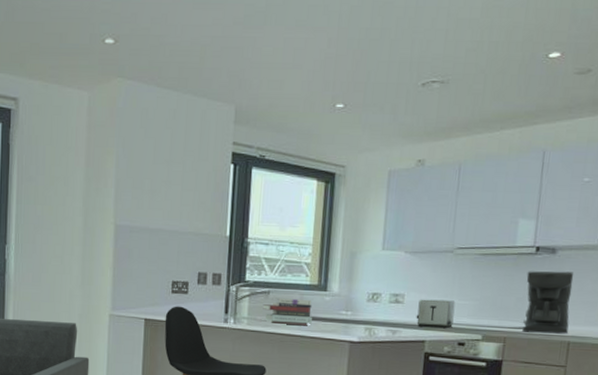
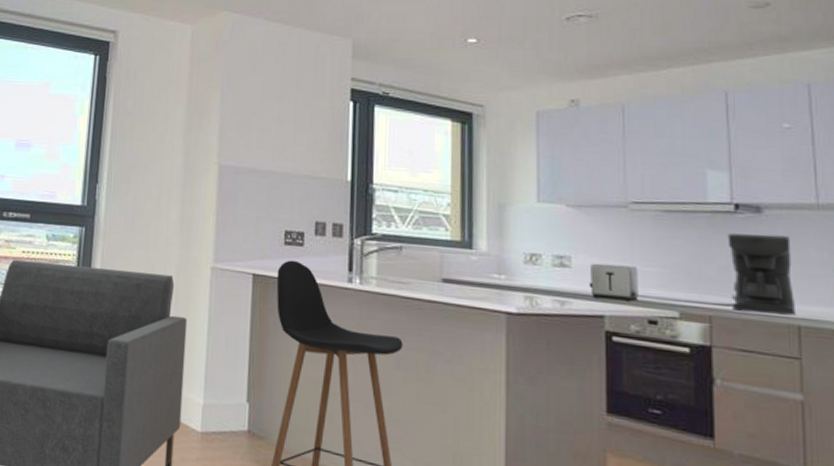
books: present [263,298,312,326] -> none [394,255,456,291]

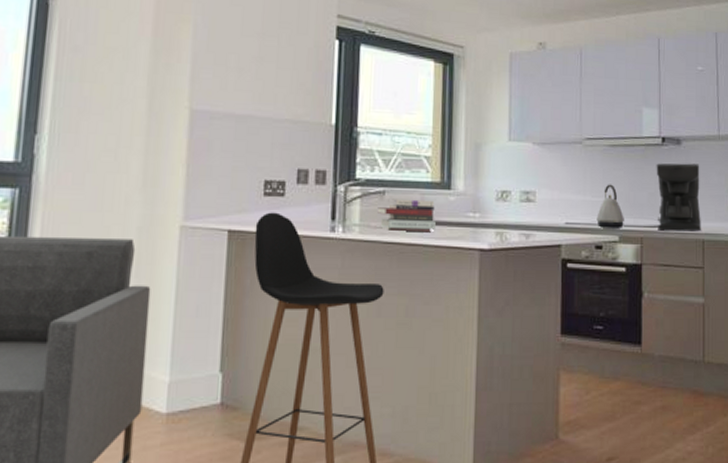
books: none [394,255,456,291] -> present [377,199,436,233]
toaster: present [589,263,638,302] -> none [549,196,589,230]
kettle: none [649,253,686,304] -> present [596,184,624,228]

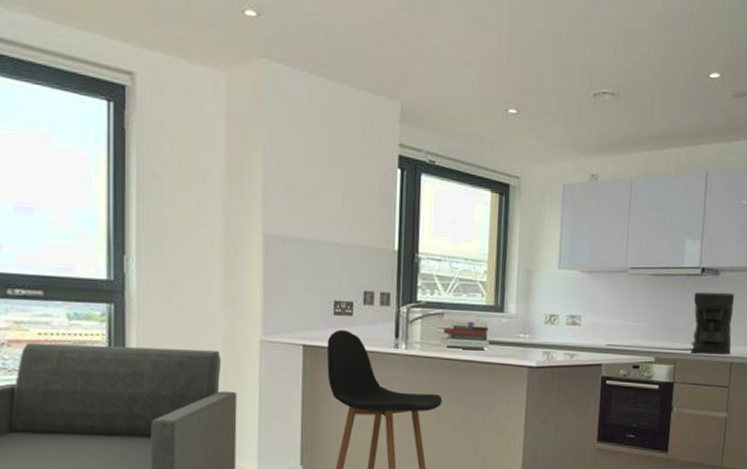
kettle: present [596,184,624,228] -> none [635,310,661,351]

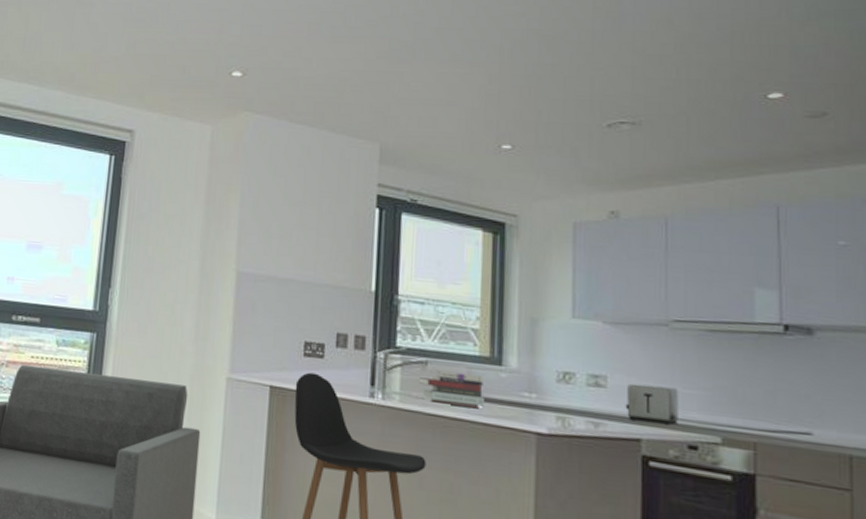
toaster: none [592,320,630,352] -> present [625,383,679,426]
coffee maker: present [691,292,735,355] -> none [775,355,847,445]

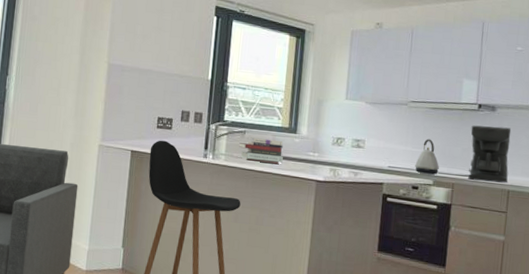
toaster: present [625,383,679,426] -> none [375,145,410,173]
kettle: none [689,375,729,429] -> present [415,139,439,175]
coffee maker: none [775,355,847,445] -> present [468,125,512,183]

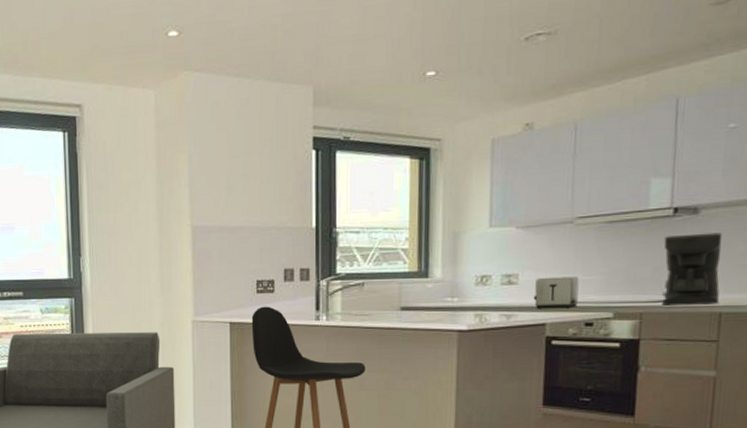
books: present [239,137,283,165] -> none [357,288,413,318]
toaster: none [375,145,410,173] -> present [533,276,579,309]
kettle: present [415,139,439,175] -> none [587,261,621,306]

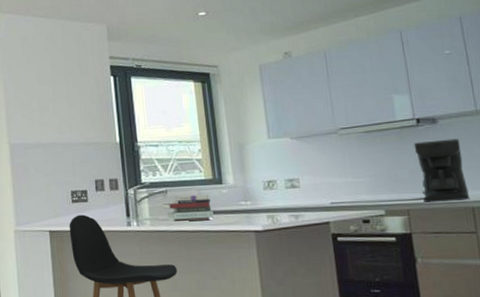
books: none [357,288,413,318] -> present [163,194,214,222]
toaster: present [533,276,579,309] -> none [314,179,353,210]

